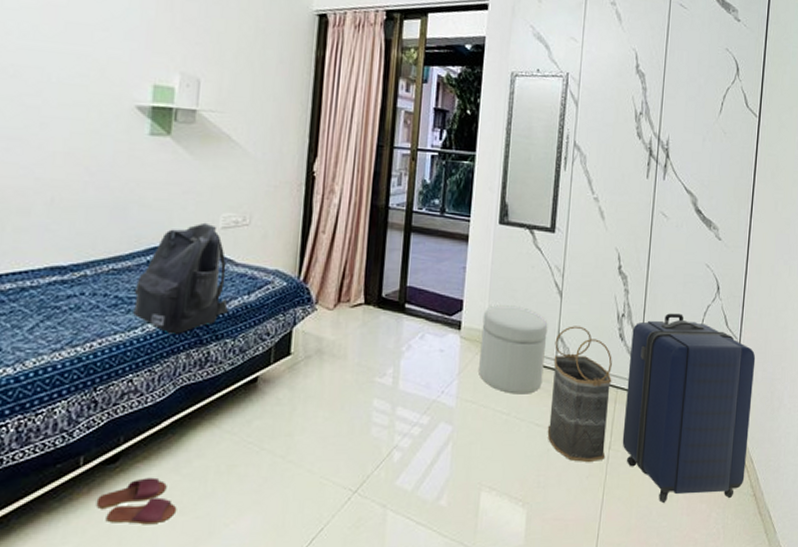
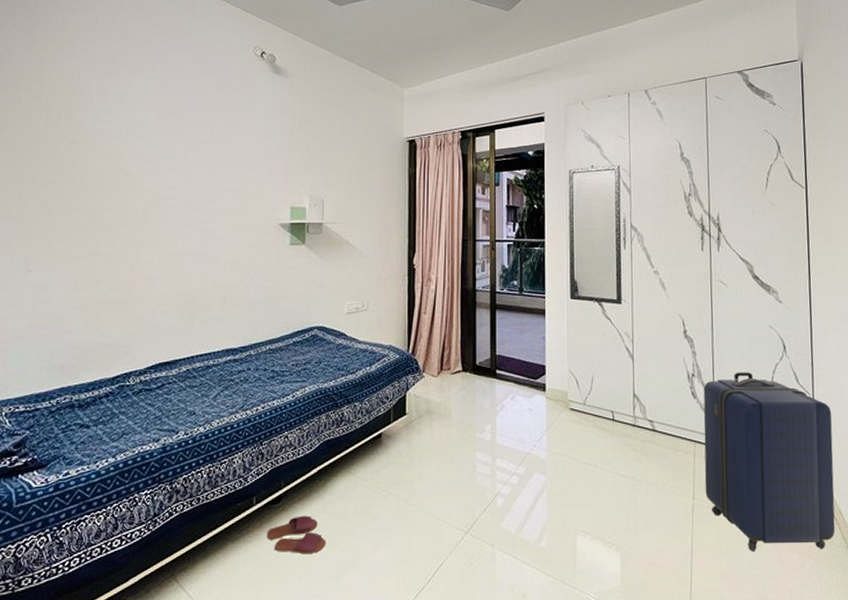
backpack: present [133,222,229,334] -> none [285,310,356,399]
ottoman: present [479,305,548,394] -> none [564,369,624,448]
basket: present [547,326,612,462] -> none [631,385,690,510]

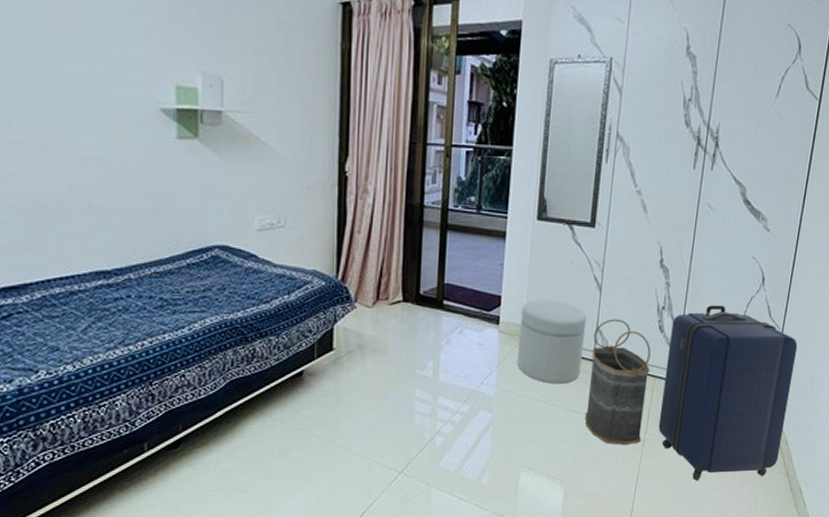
slippers: present [268,515,327,555] -> none [164,460,237,501]
ottoman: none [564,369,624,448] -> present [517,300,587,384]
basket: none [631,385,690,510] -> present [585,319,651,445]

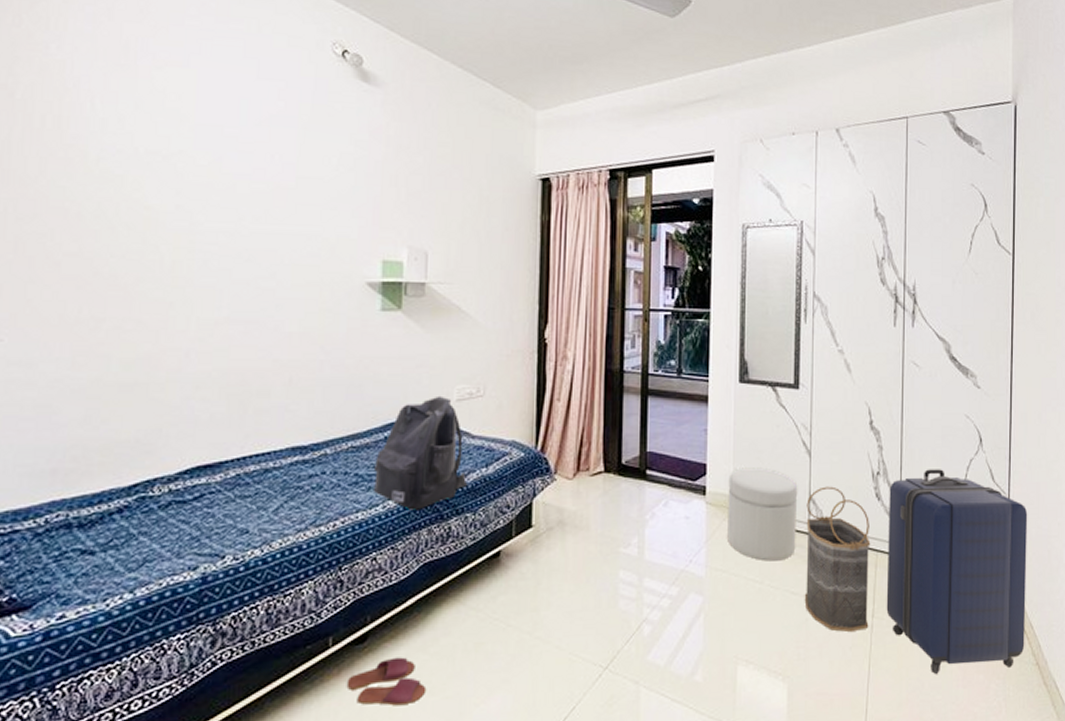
slippers: none [164,460,237,501] -> present [348,657,427,706]
backpack: none [177,225,271,333] -> present [373,395,468,510]

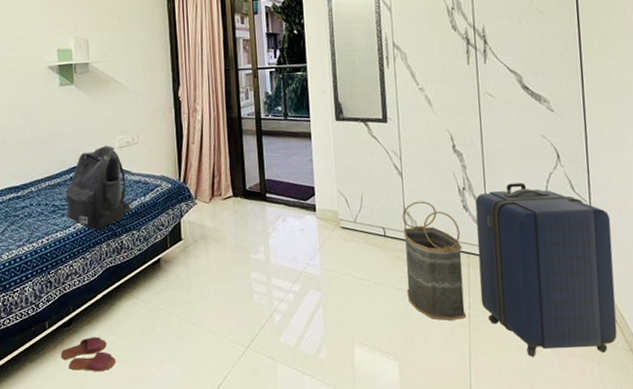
ottoman: present [727,467,798,561] -> none [333,188,396,263]

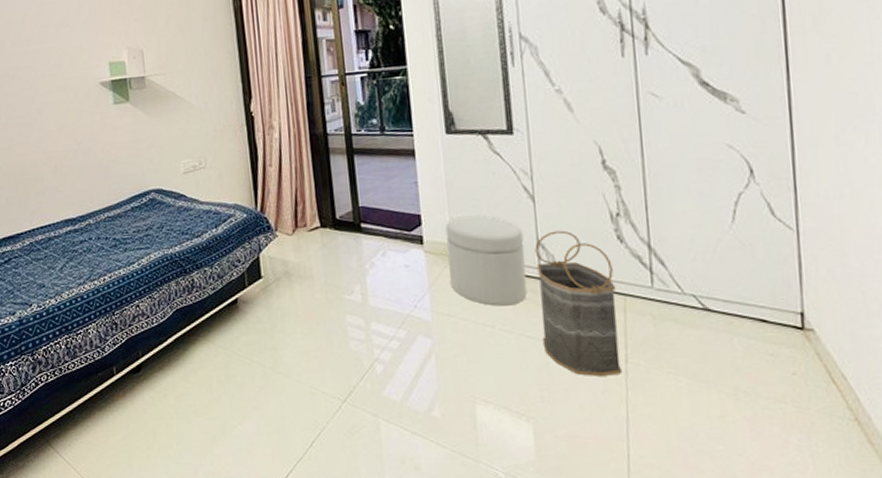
slippers: present [61,336,116,372] -> none [132,384,193,423]
backpack: present [64,145,132,230] -> none [126,170,203,266]
ottoman: none [333,188,396,263] -> present [445,215,527,306]
suitcase: present [475,183,618,358] -> none [633,206,836,425]

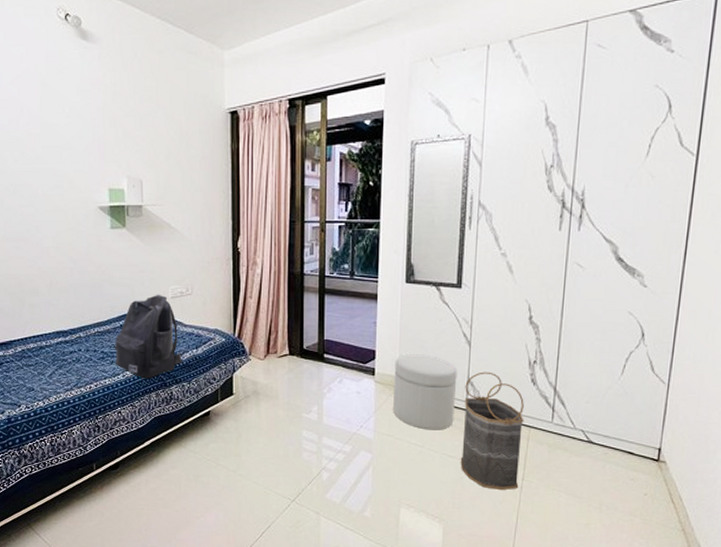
backpack: none [126,170,203,266] -> present [114,294,183,379]

